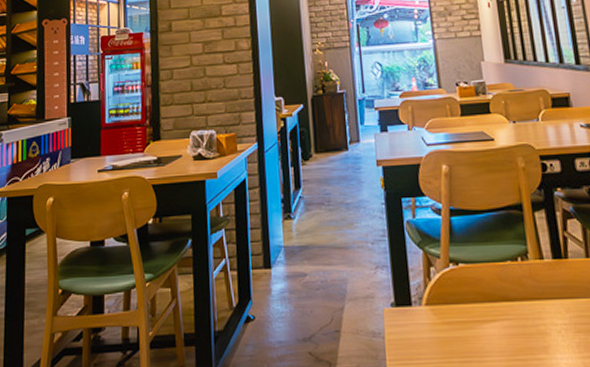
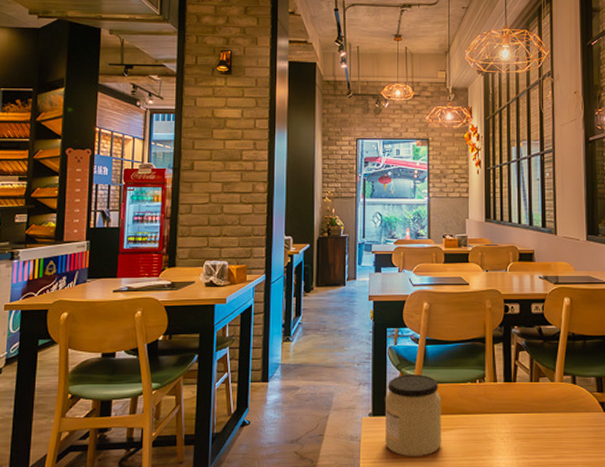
jar: none [408,253,483,358] -> present [384,374,442,457]

